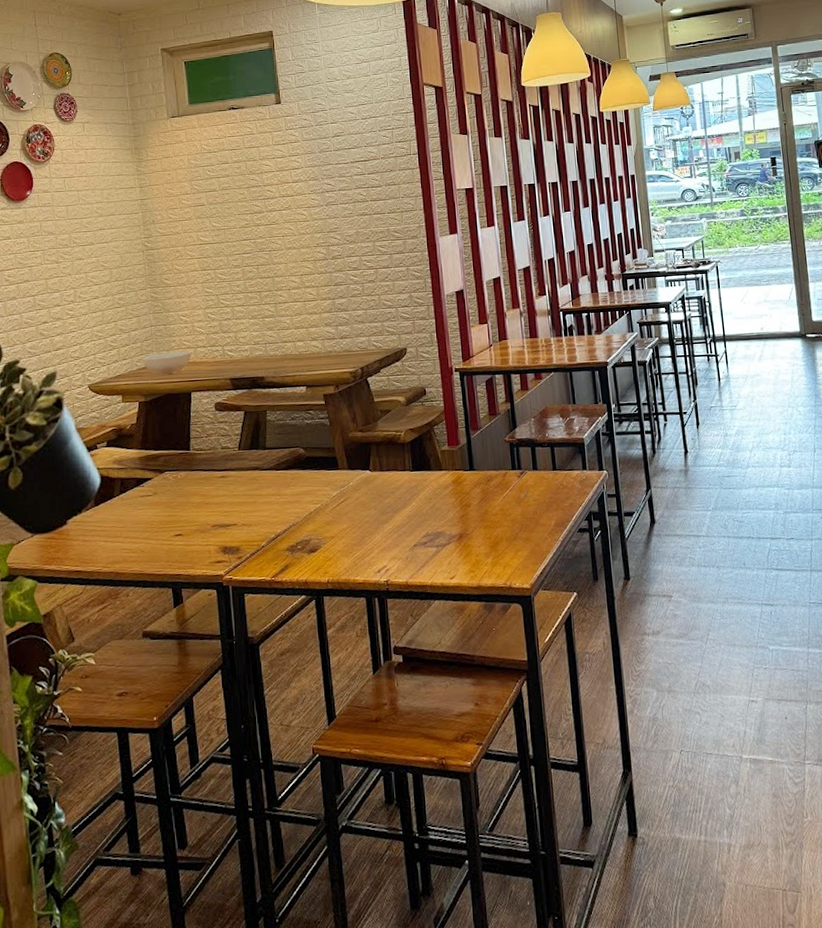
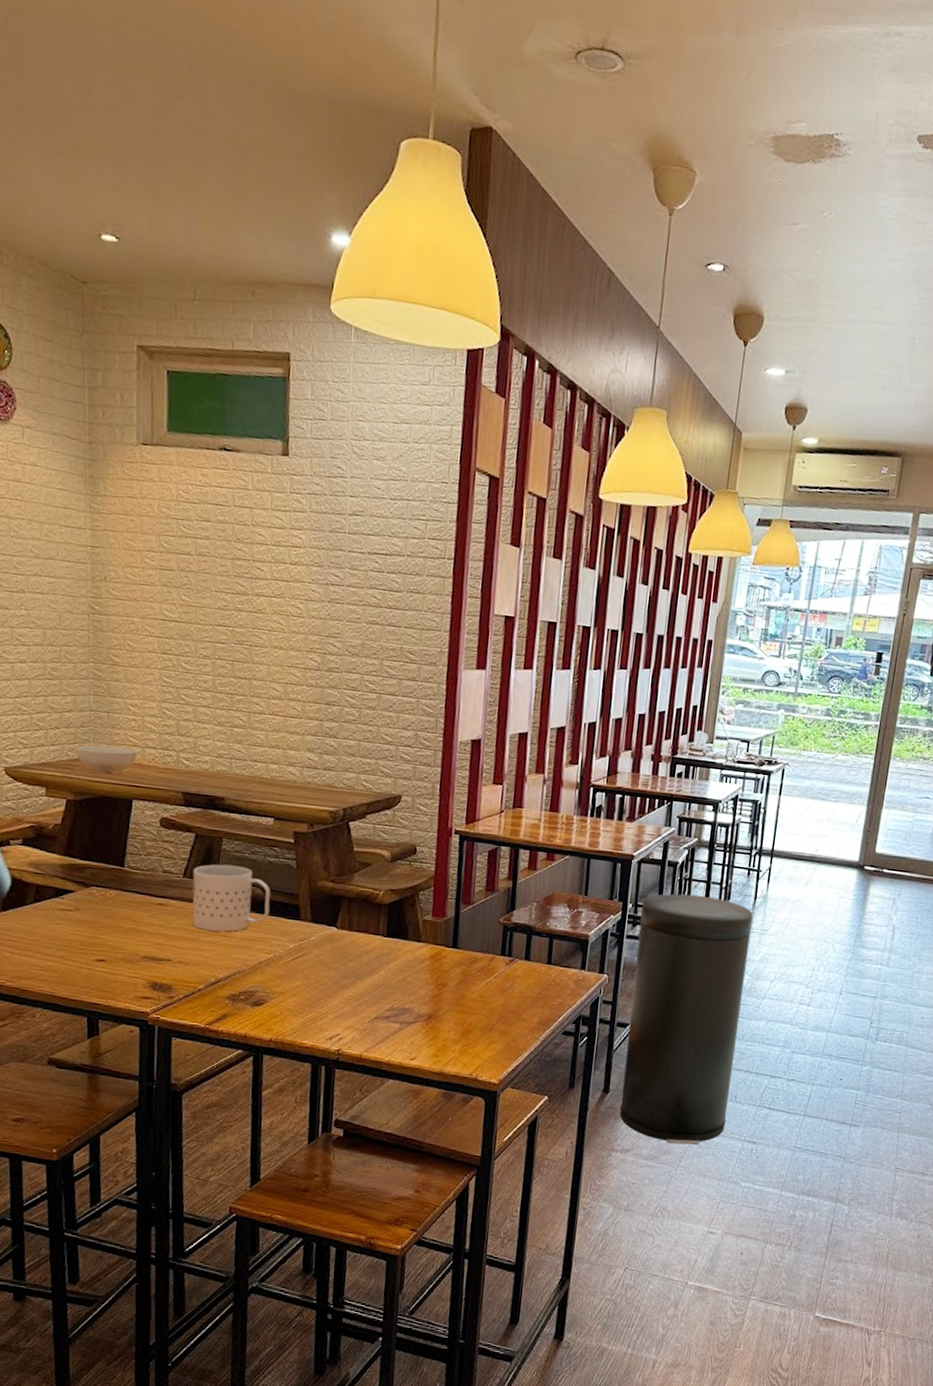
mug: none [246,432,313,493] -> present [192,864,271,932]
pedal bin: none [623,385,741,619] -> present [620,893,754,1146]

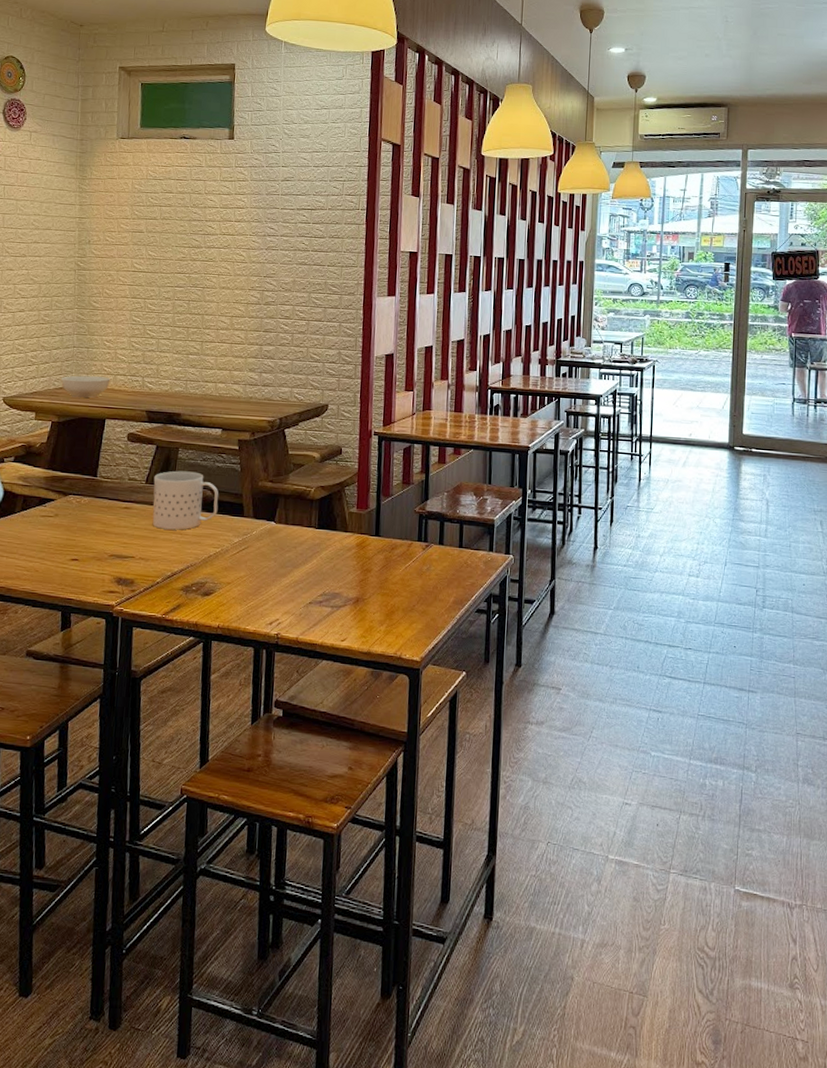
pedal bin: present [620,893,754,1146] -> none [532,479,640,716]

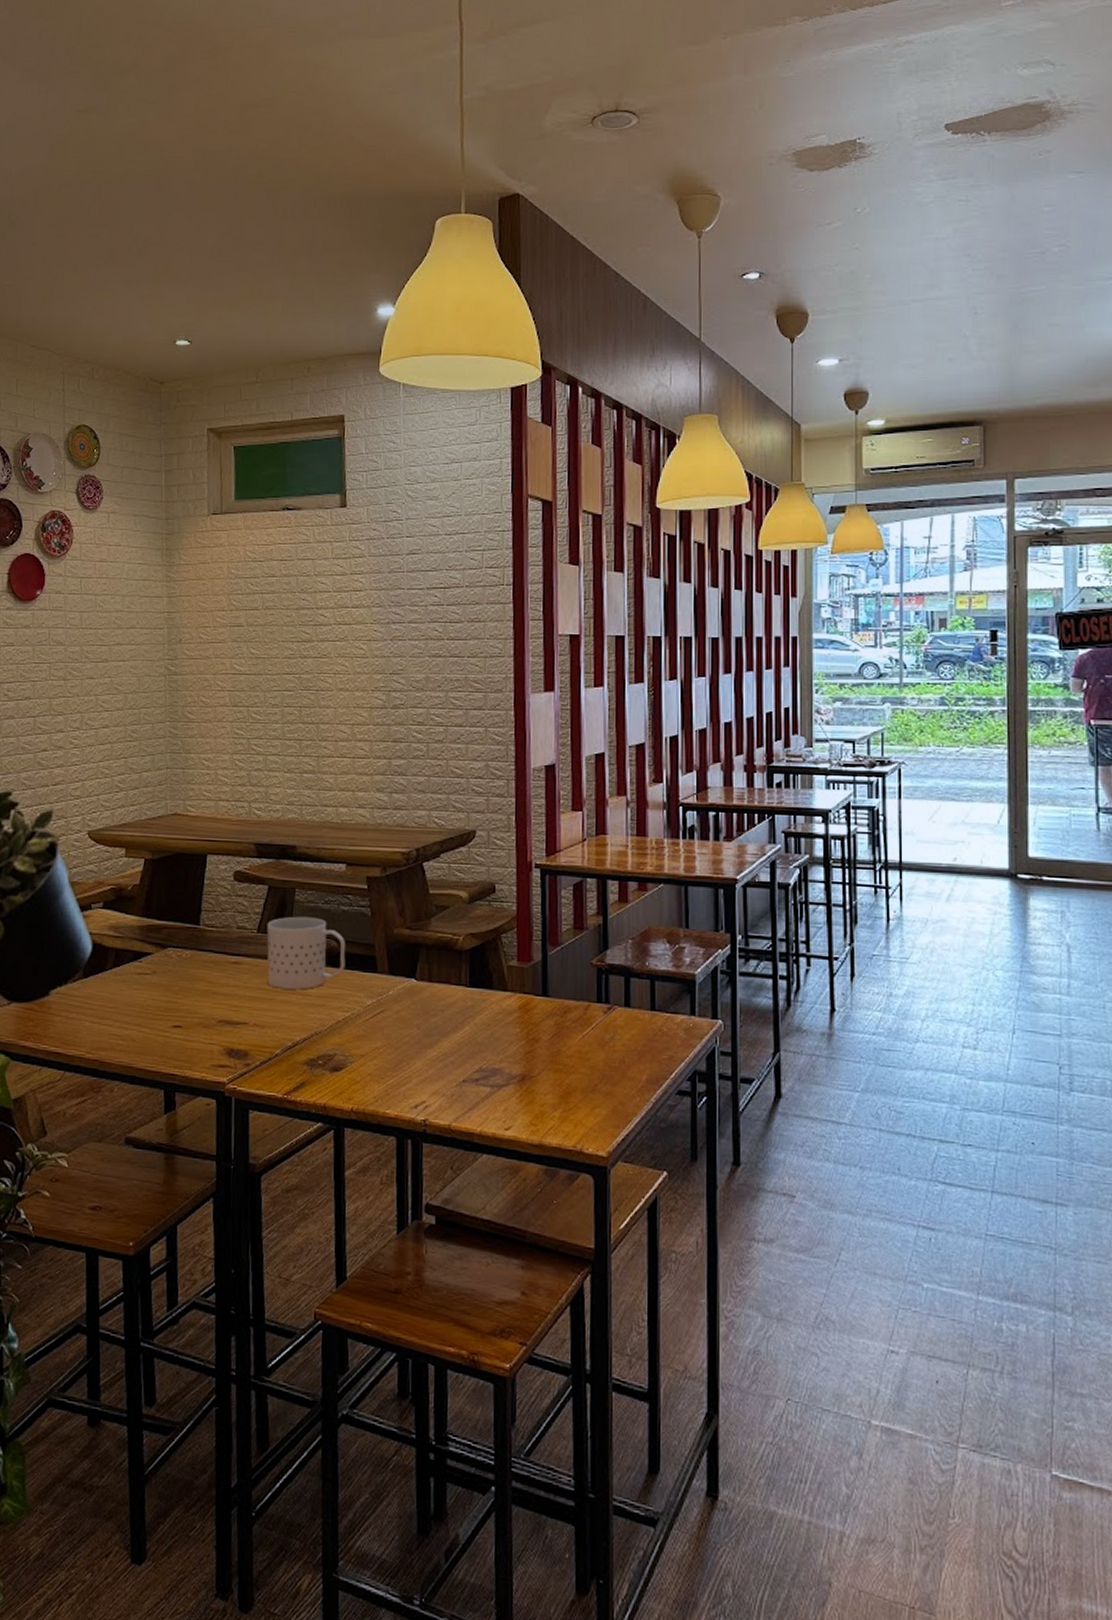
bowl: present [60,375,111,398] -> none [153,802,211,830]

